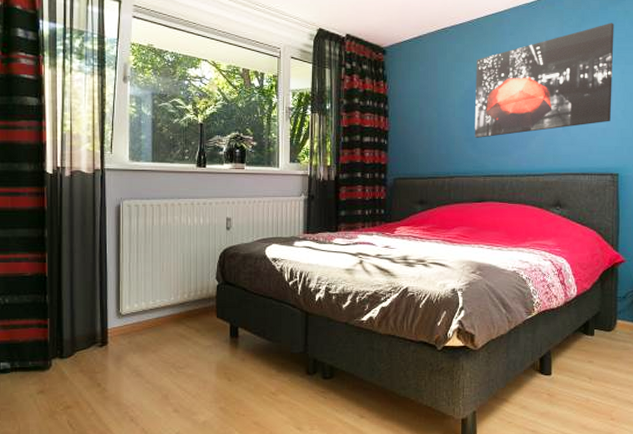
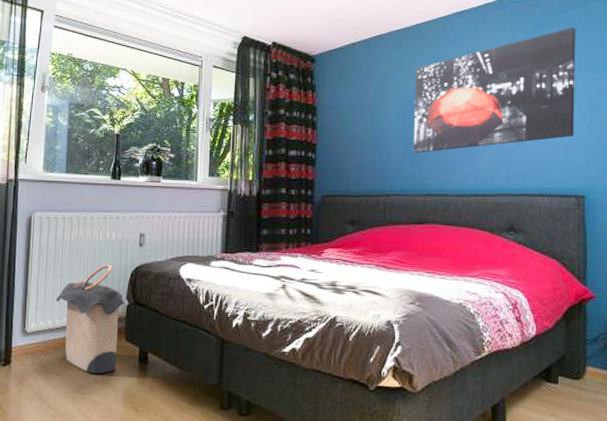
laundry hamper: none [148,248,216,350] -> present [56,264,126,374]

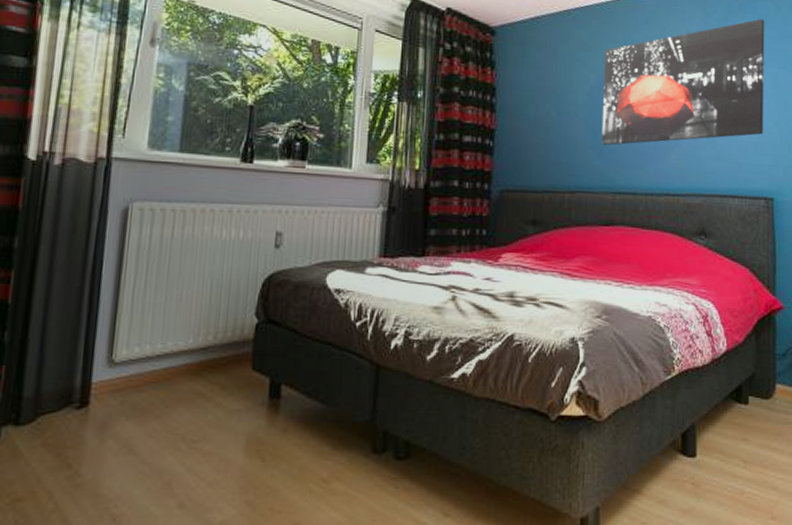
laundry hamper: present [56,264,126,374] -> none [158,271,254,415]

